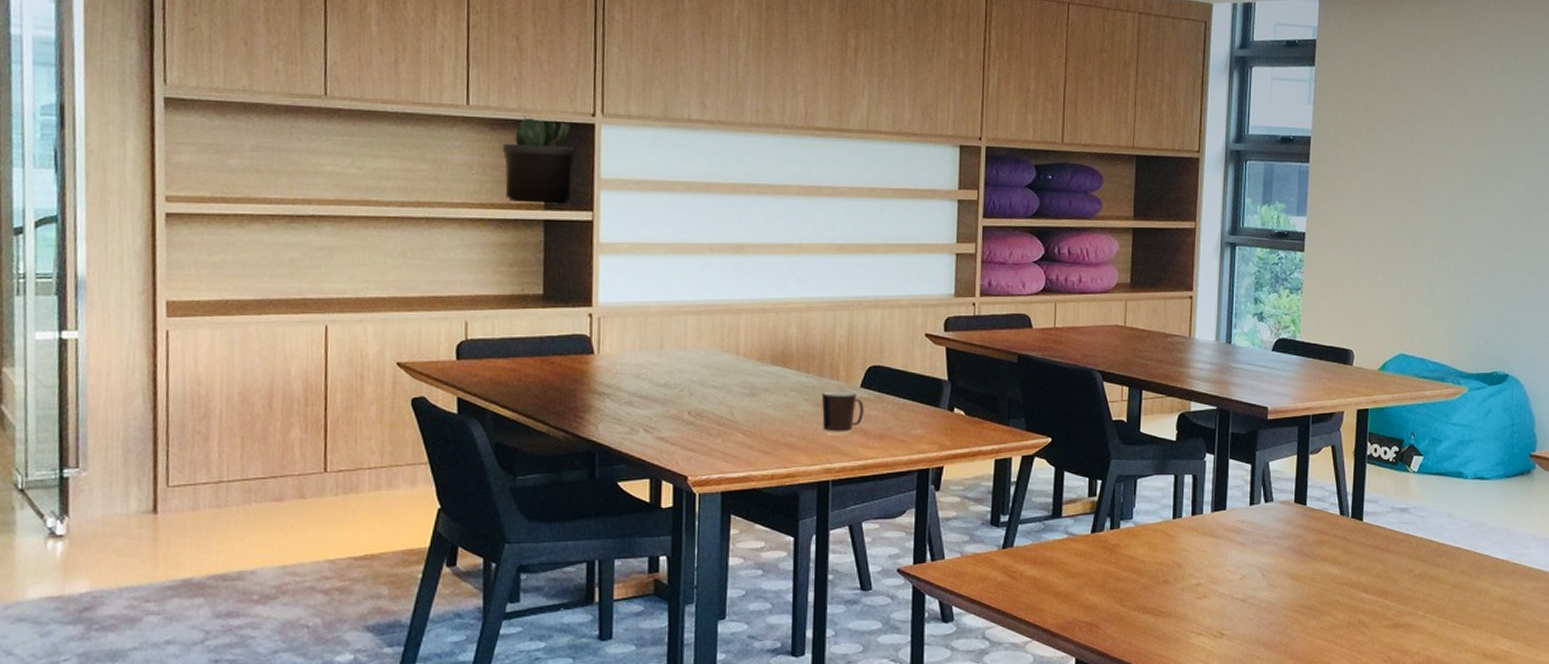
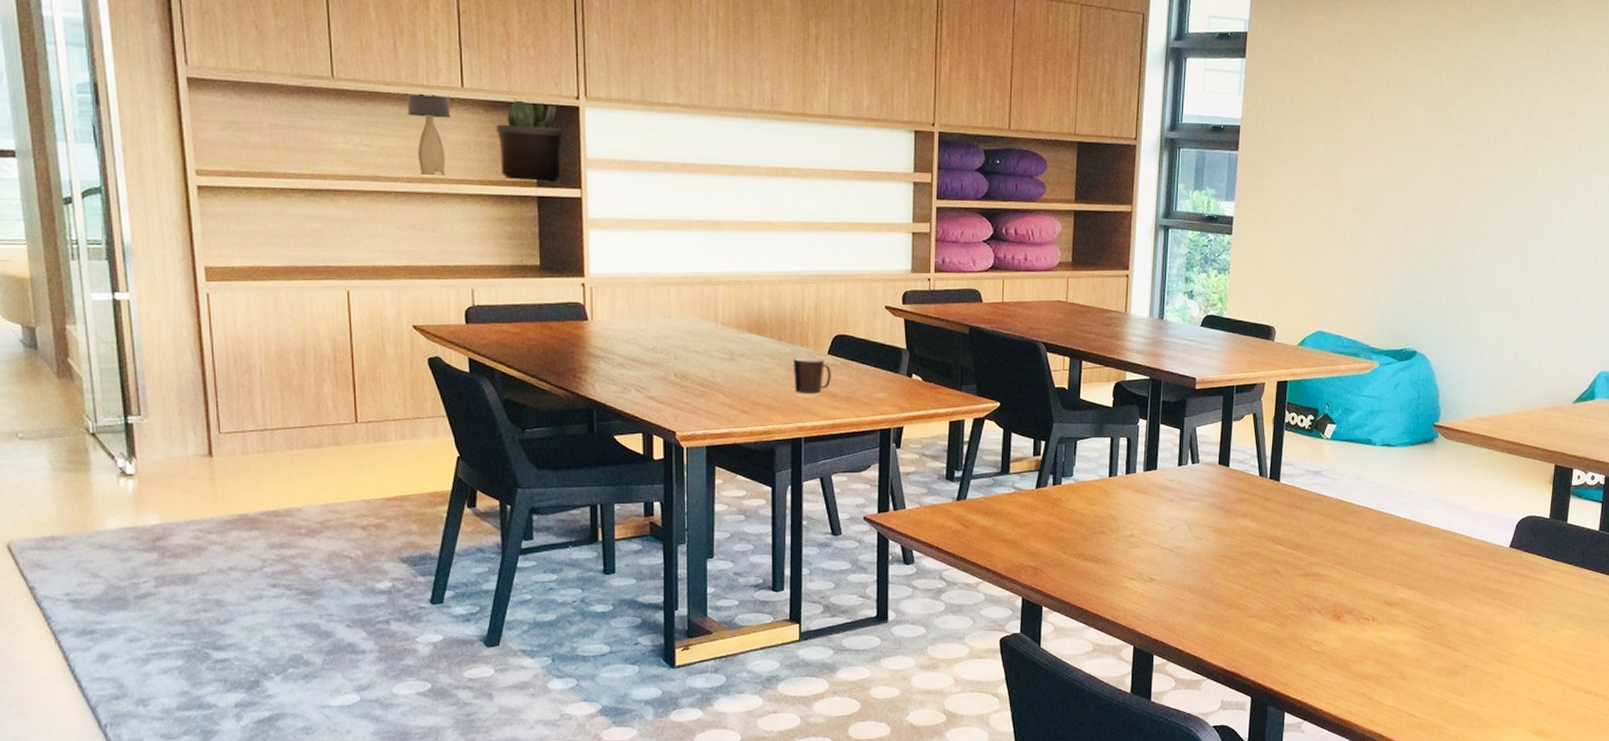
table lamp: none [406,113,453,199] -> present [407,94,451,175]

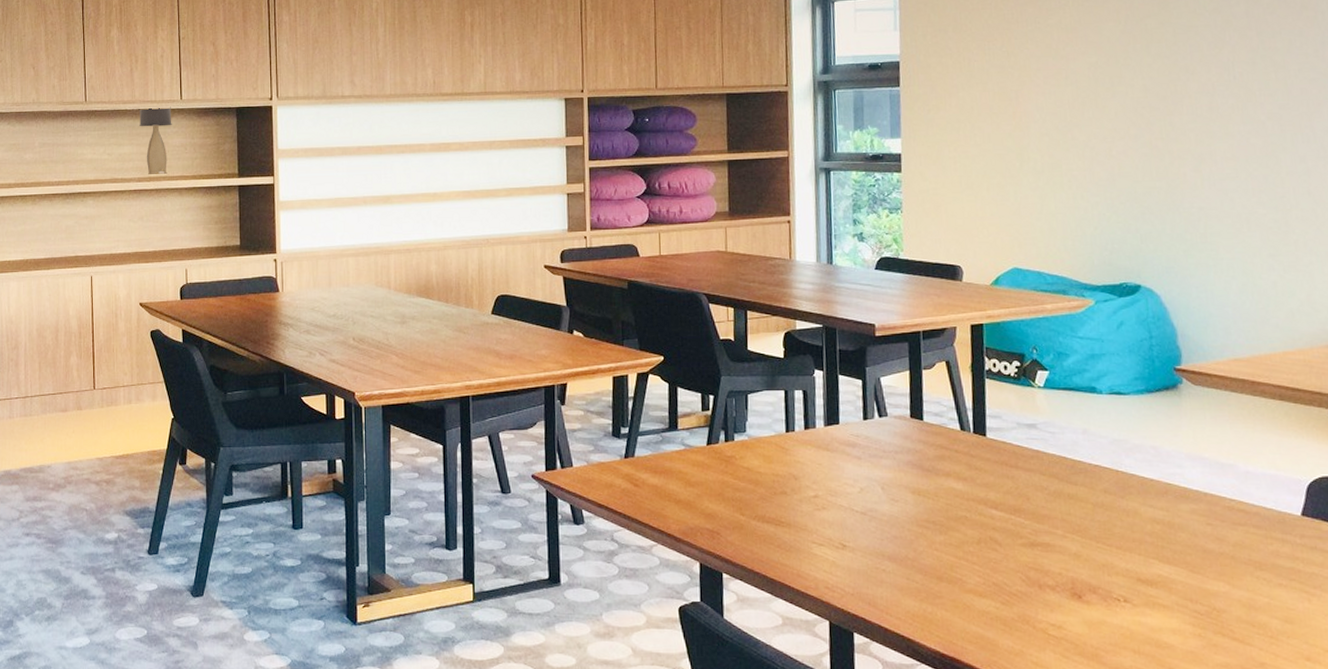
planter: present [496,98,563,182] -> none [206,104,259,173]
mug: present [792,356,831,397] -> none [459,317,496,356]

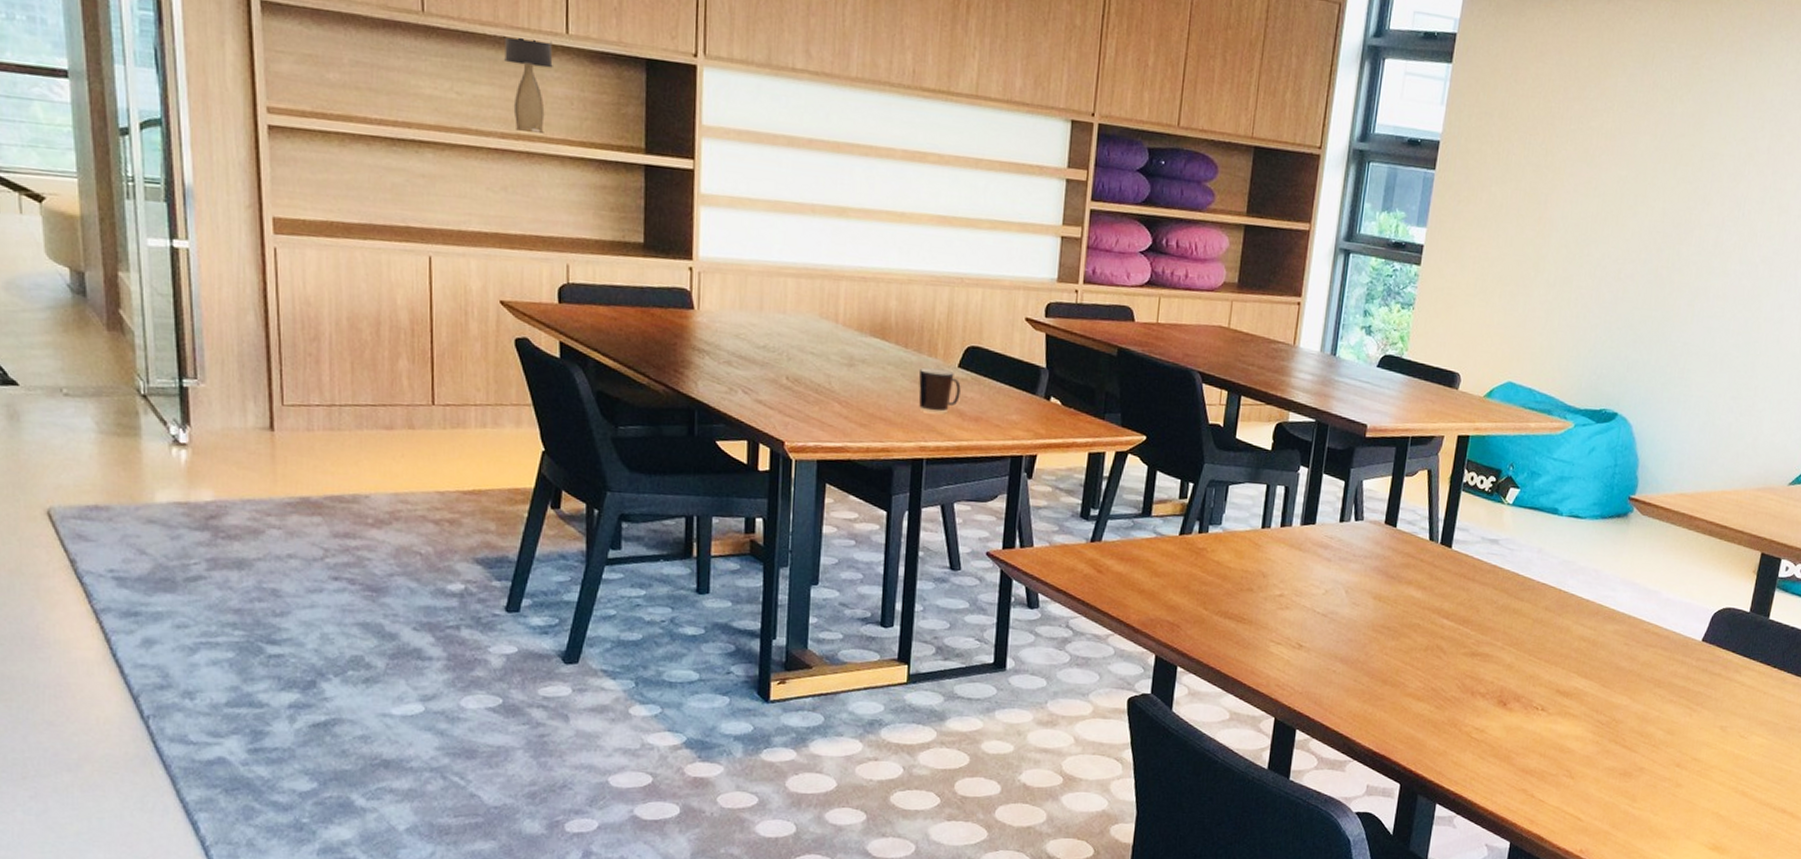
mug: none [459,317,496,356] -> present [918,367,961,414]

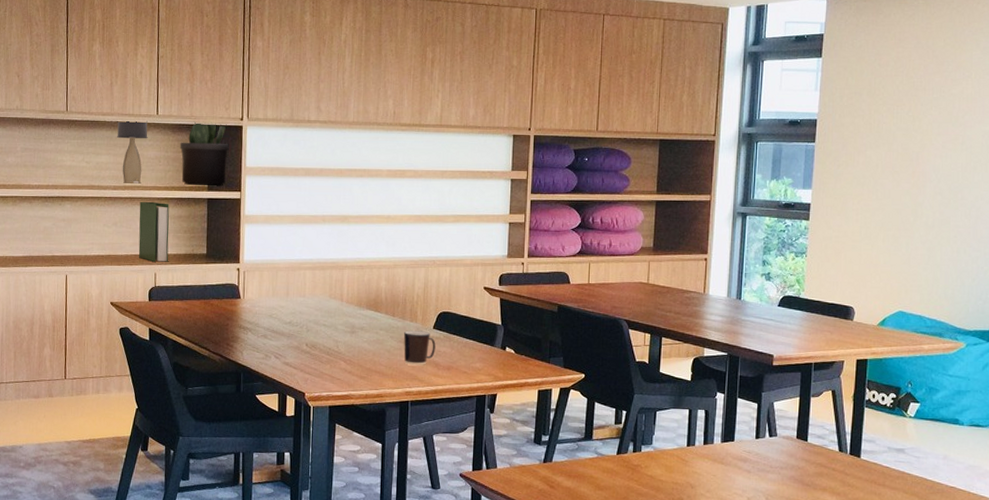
binder: none [541,160,588,250] -> present [138,201,169,263]
planter: none [602,50,677,149] -> present [179,121,229,187]

